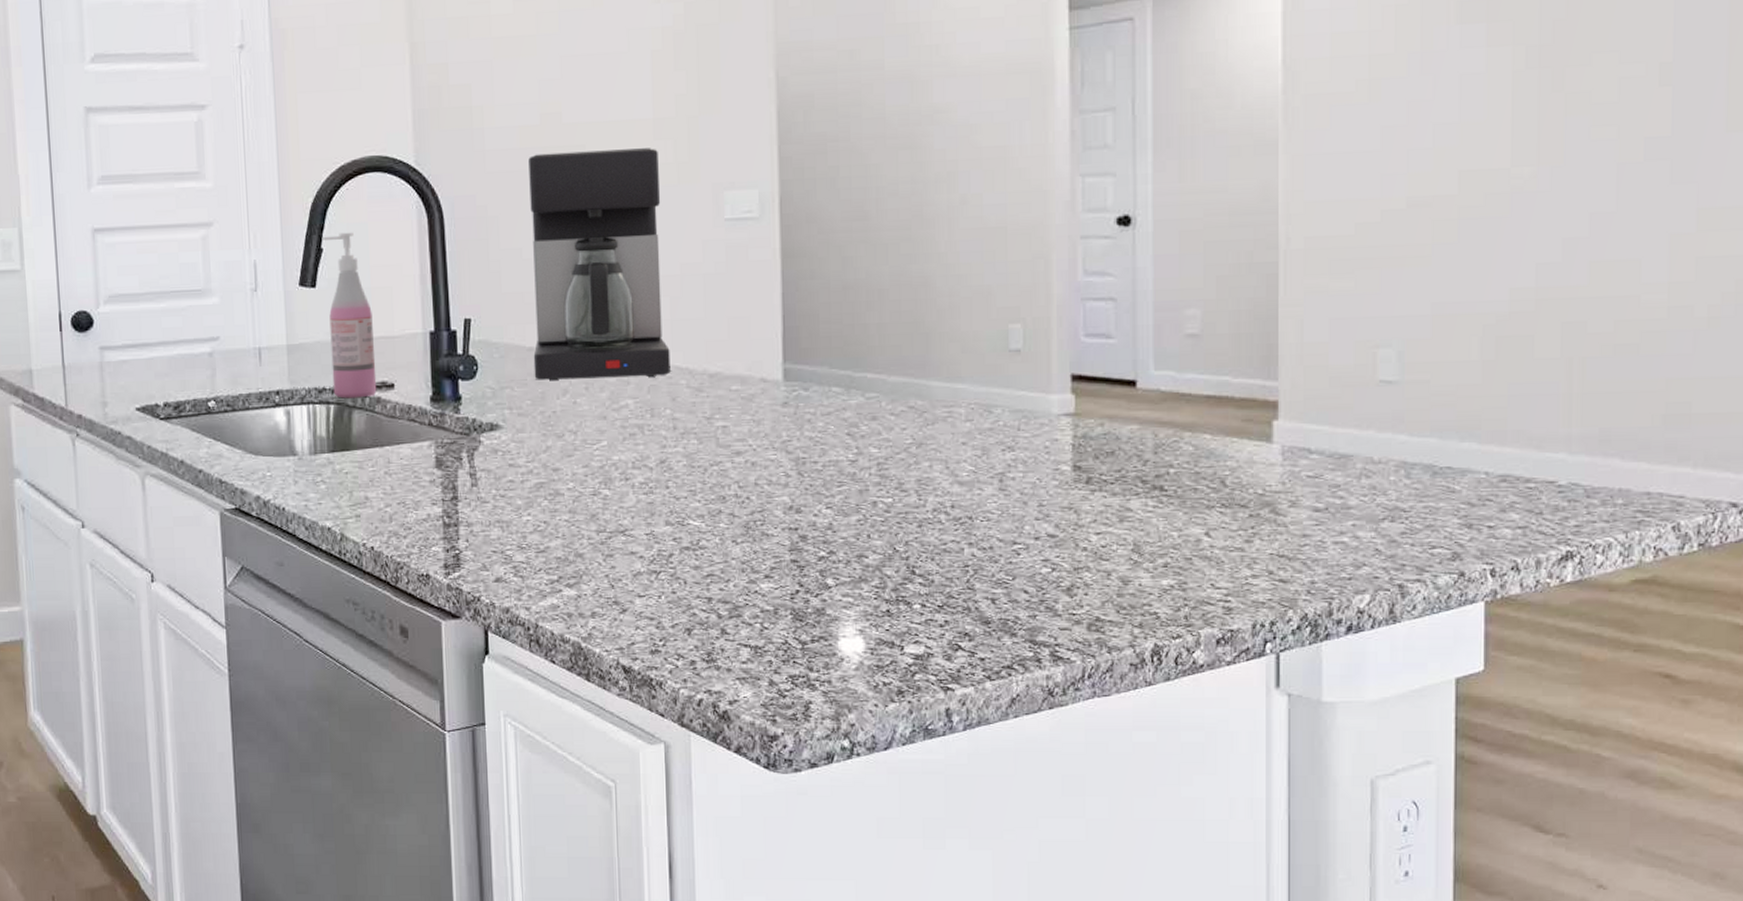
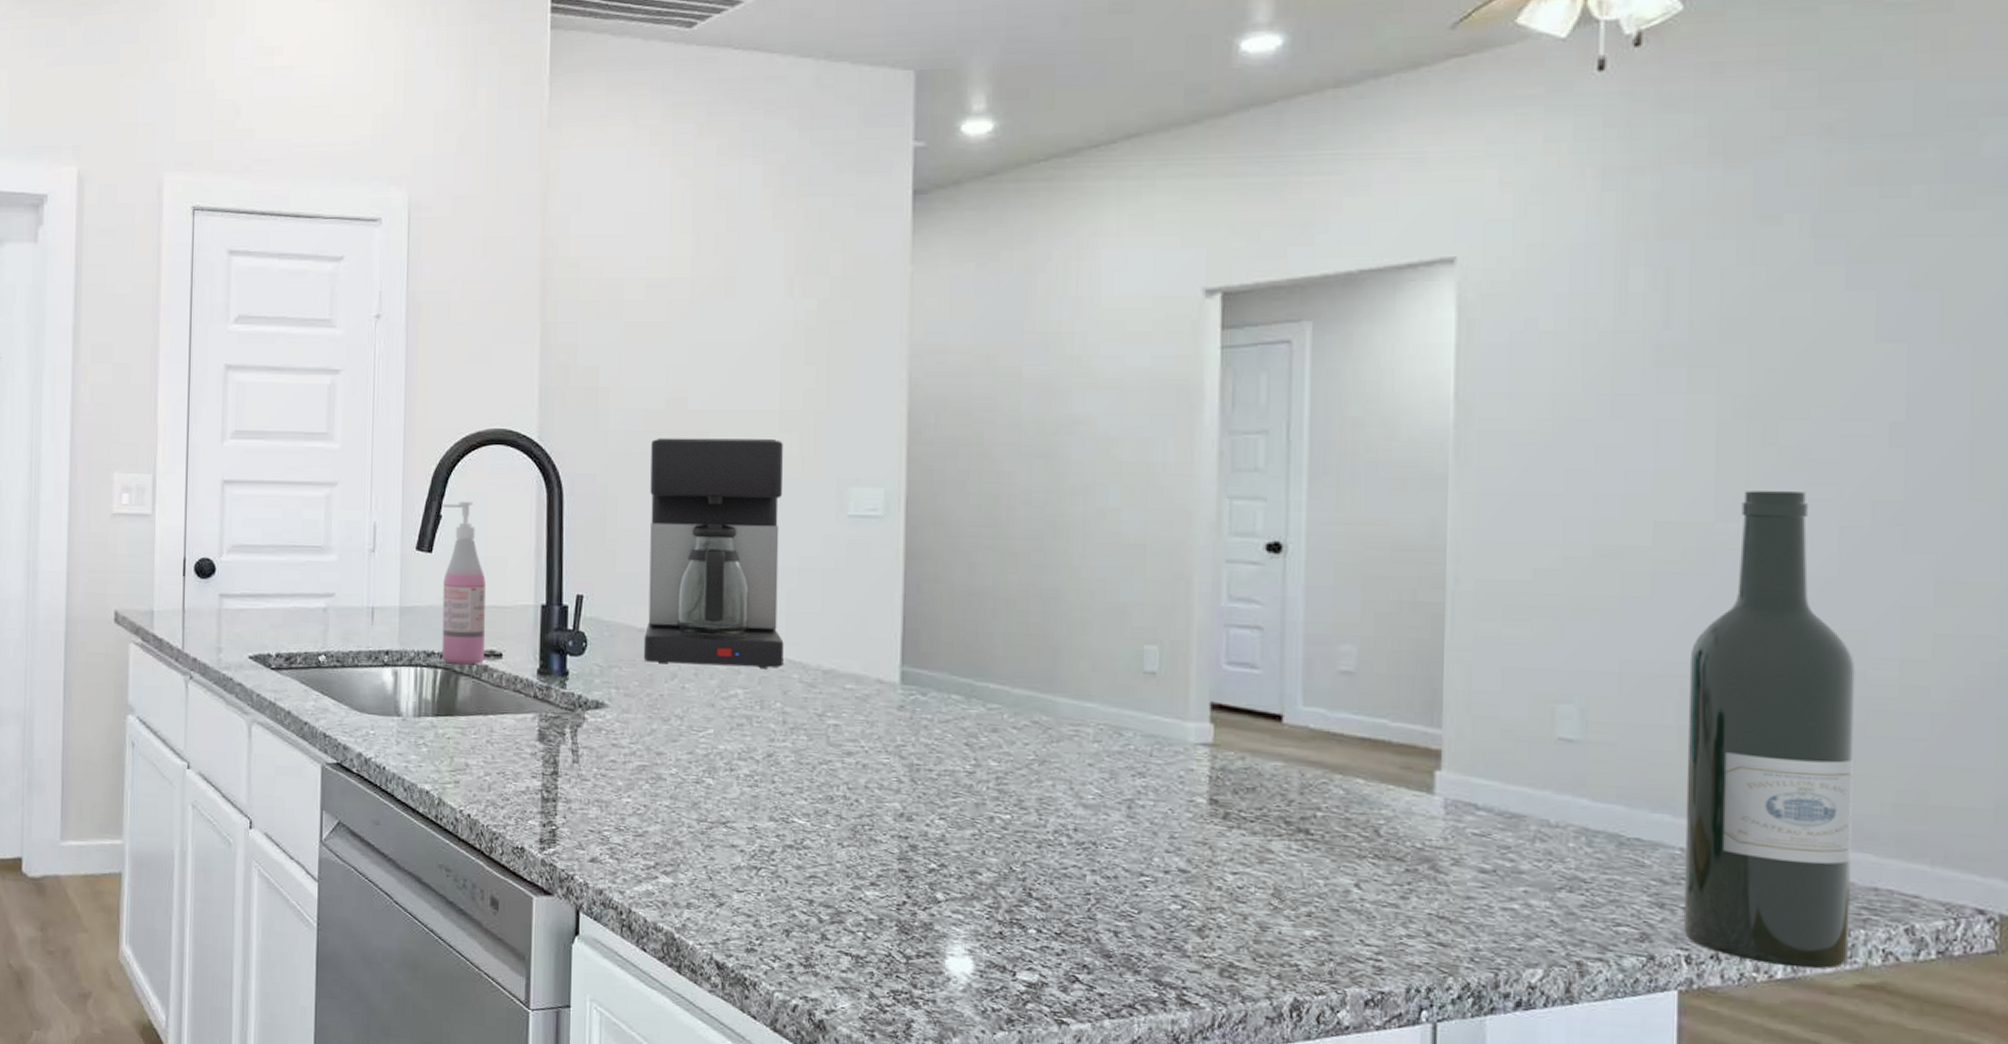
wine bottle: none [1488,132,1631,570] -> present [1683,490,1855,969]

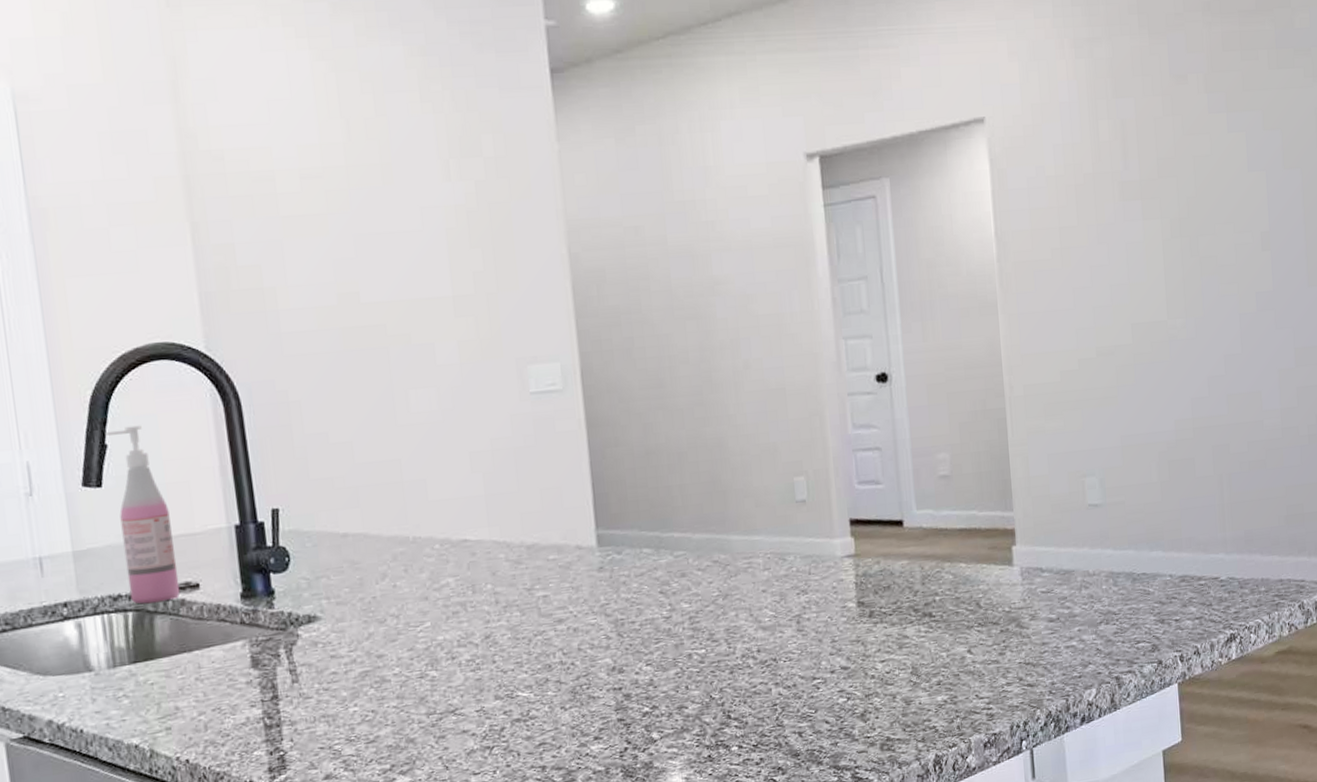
coffee maker: present [643,438,784,668] -> none [328,325,489,566]
wine bottle: present [1683,490,1855,969] -> none [1162,289,1270,650]

